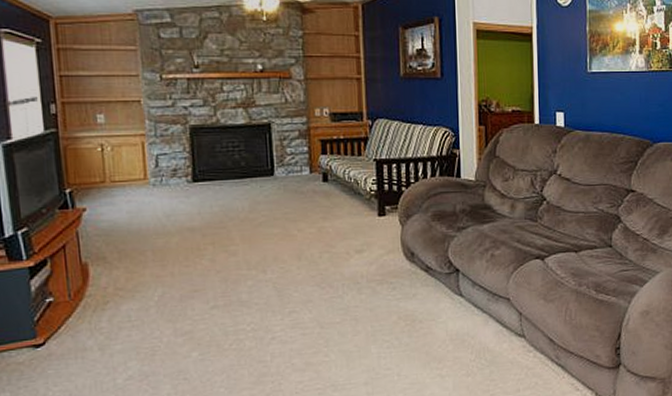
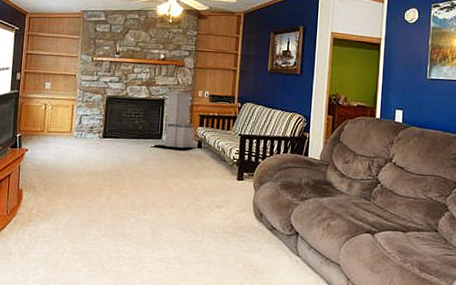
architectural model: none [265,111,322,186] -> present [154,91,197,150]

